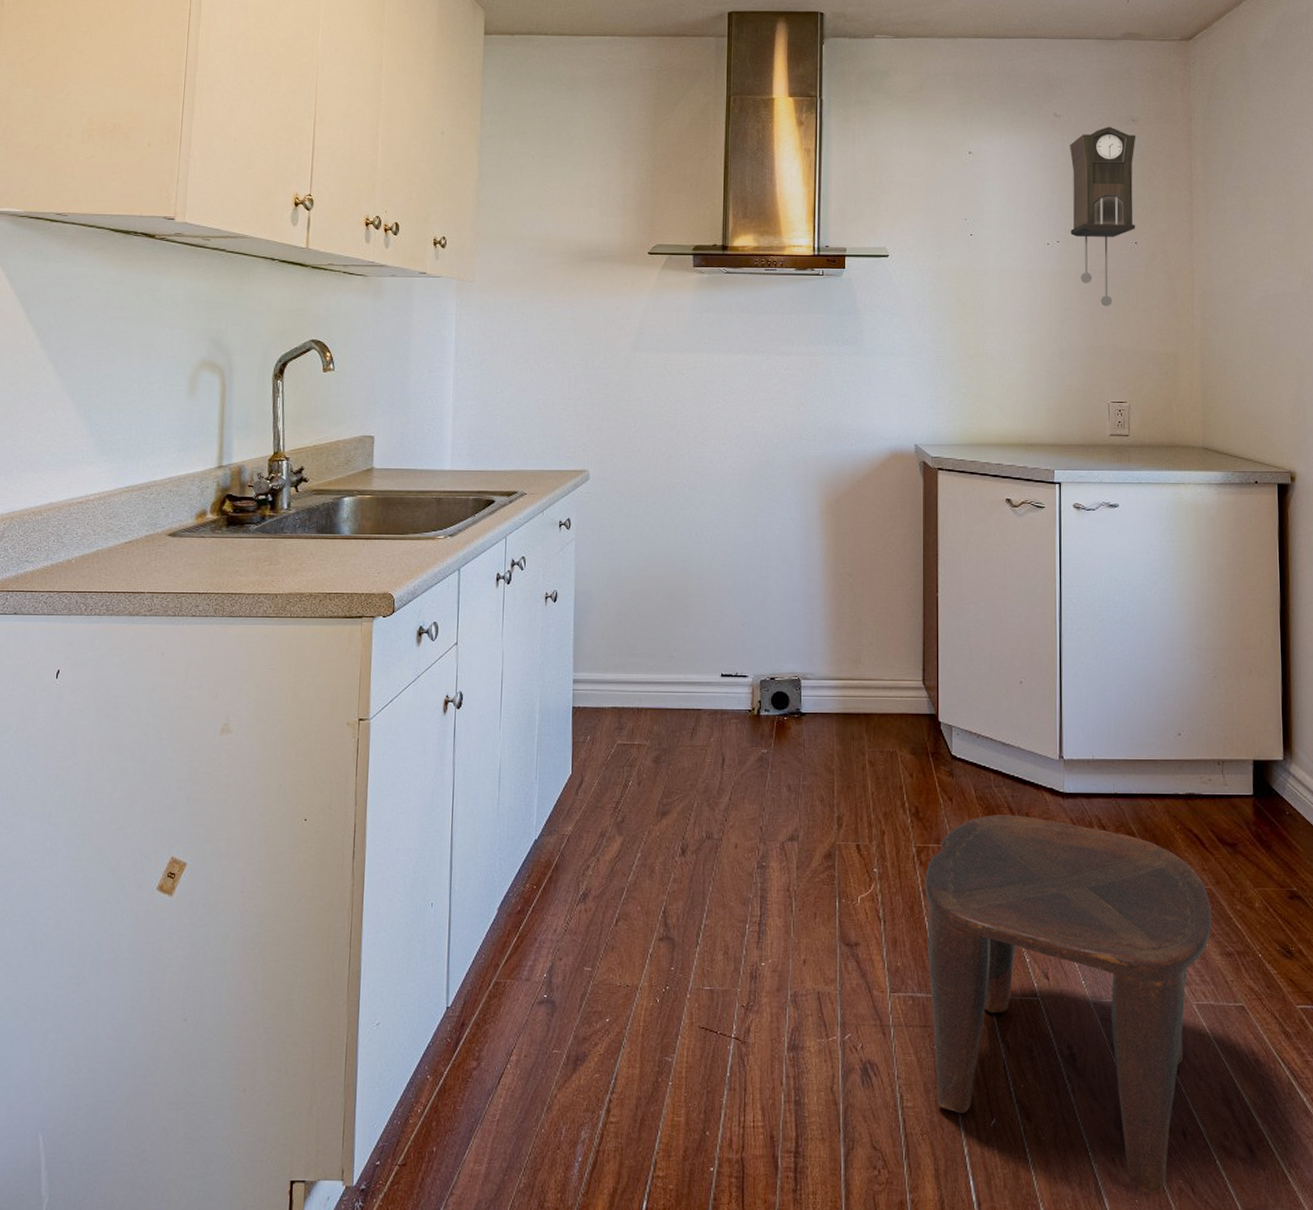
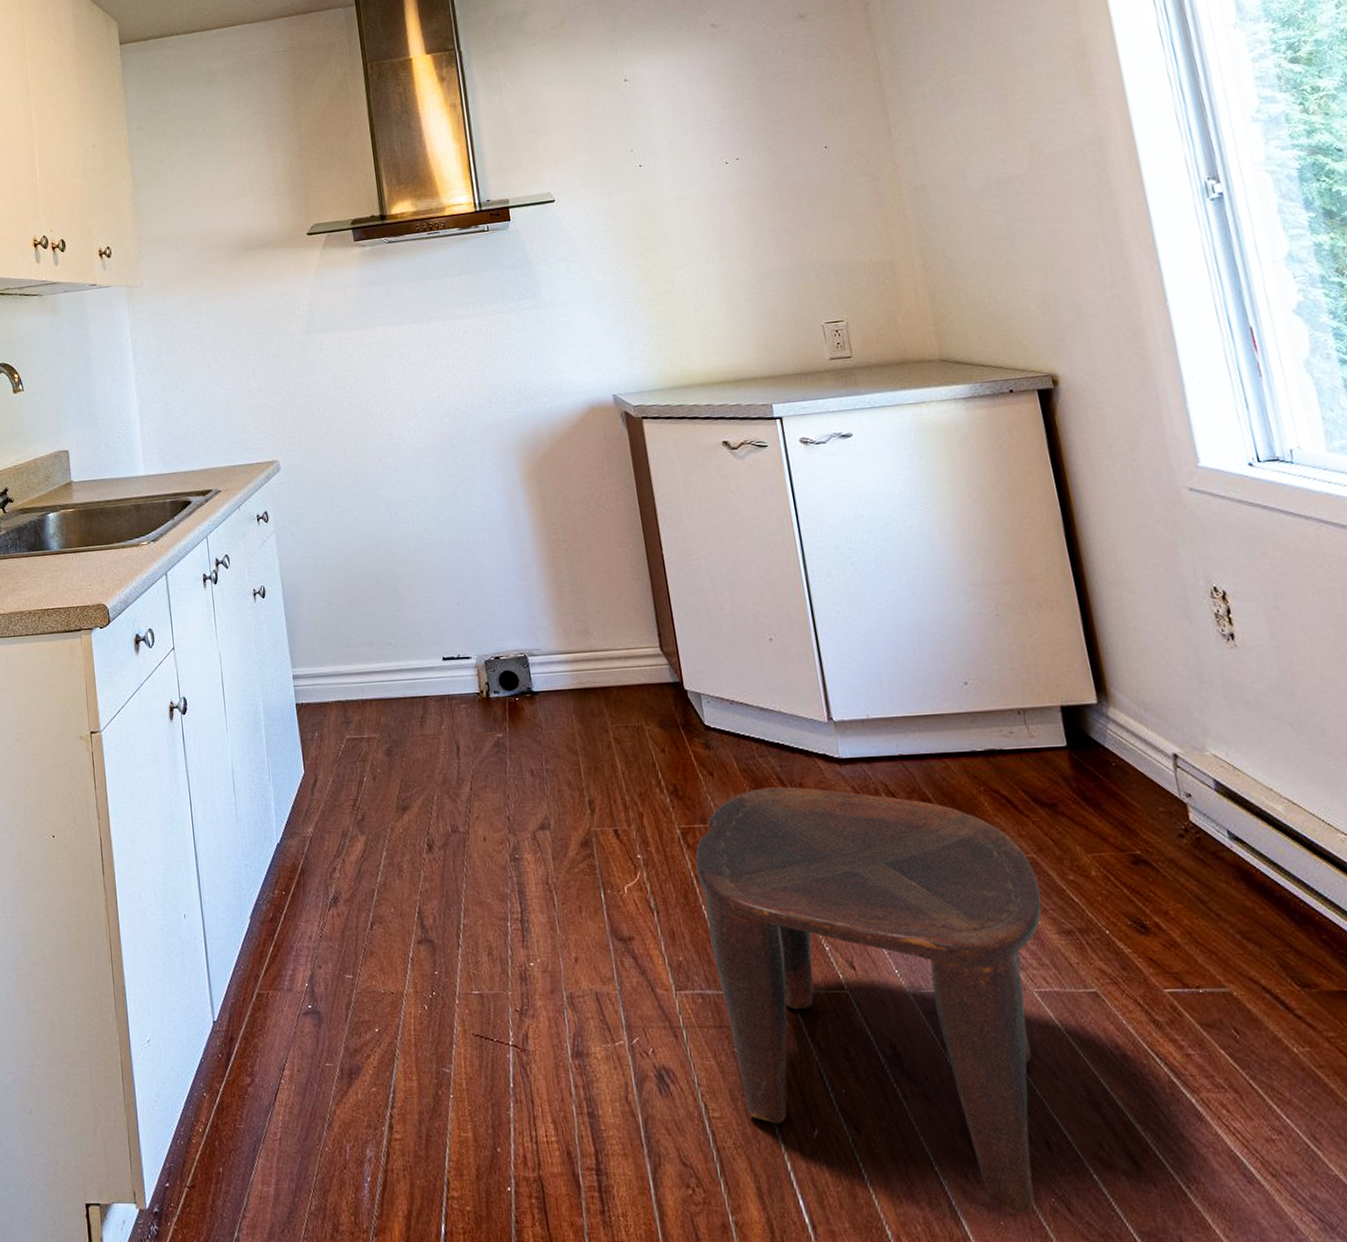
pendulum clock: present [1070,126,1136,307] -> none [734,27,824,221]

